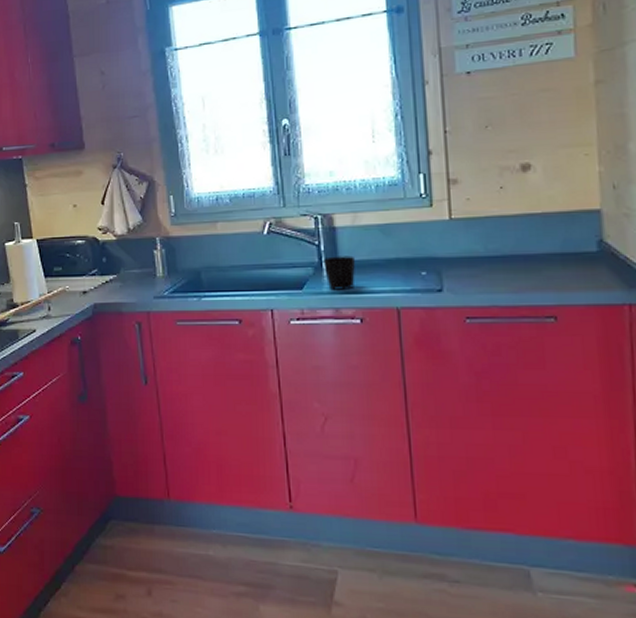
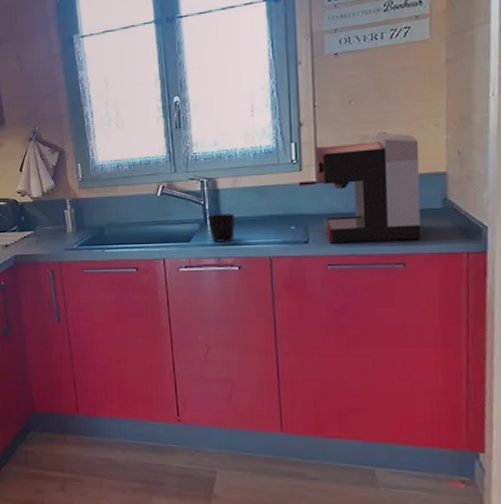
coffee maker: none [428,163,575,293] -> present [298,133,421,244]

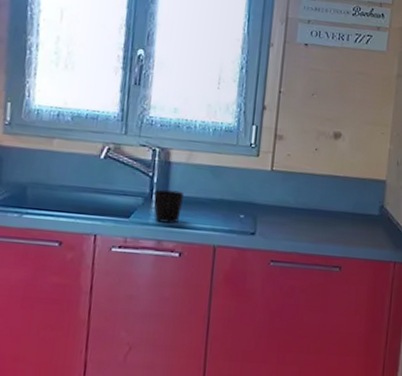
coffee maker: present [298,133,421,244] -> none [253,131,367,245]

